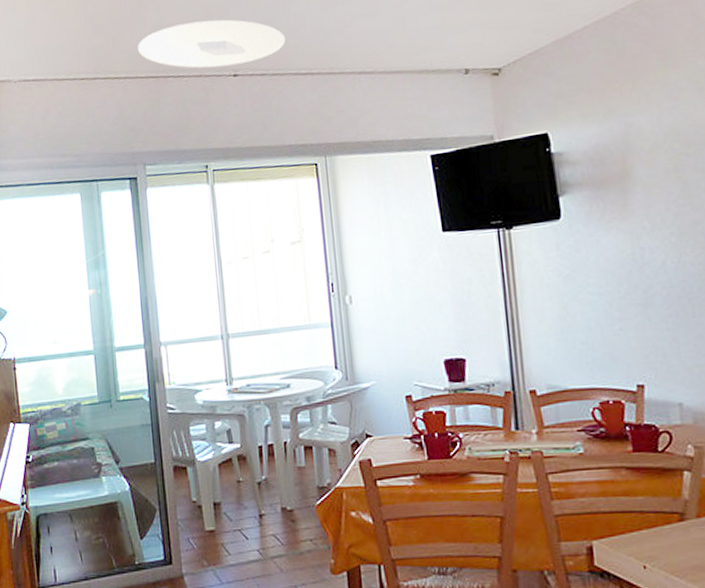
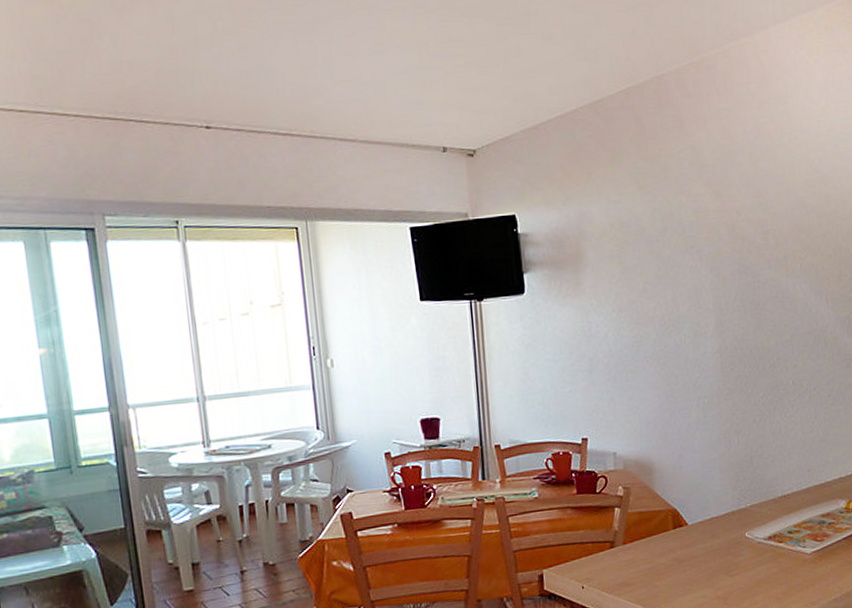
ceiling light: present [138,19,286,69] -> none [91,63,264,117]

